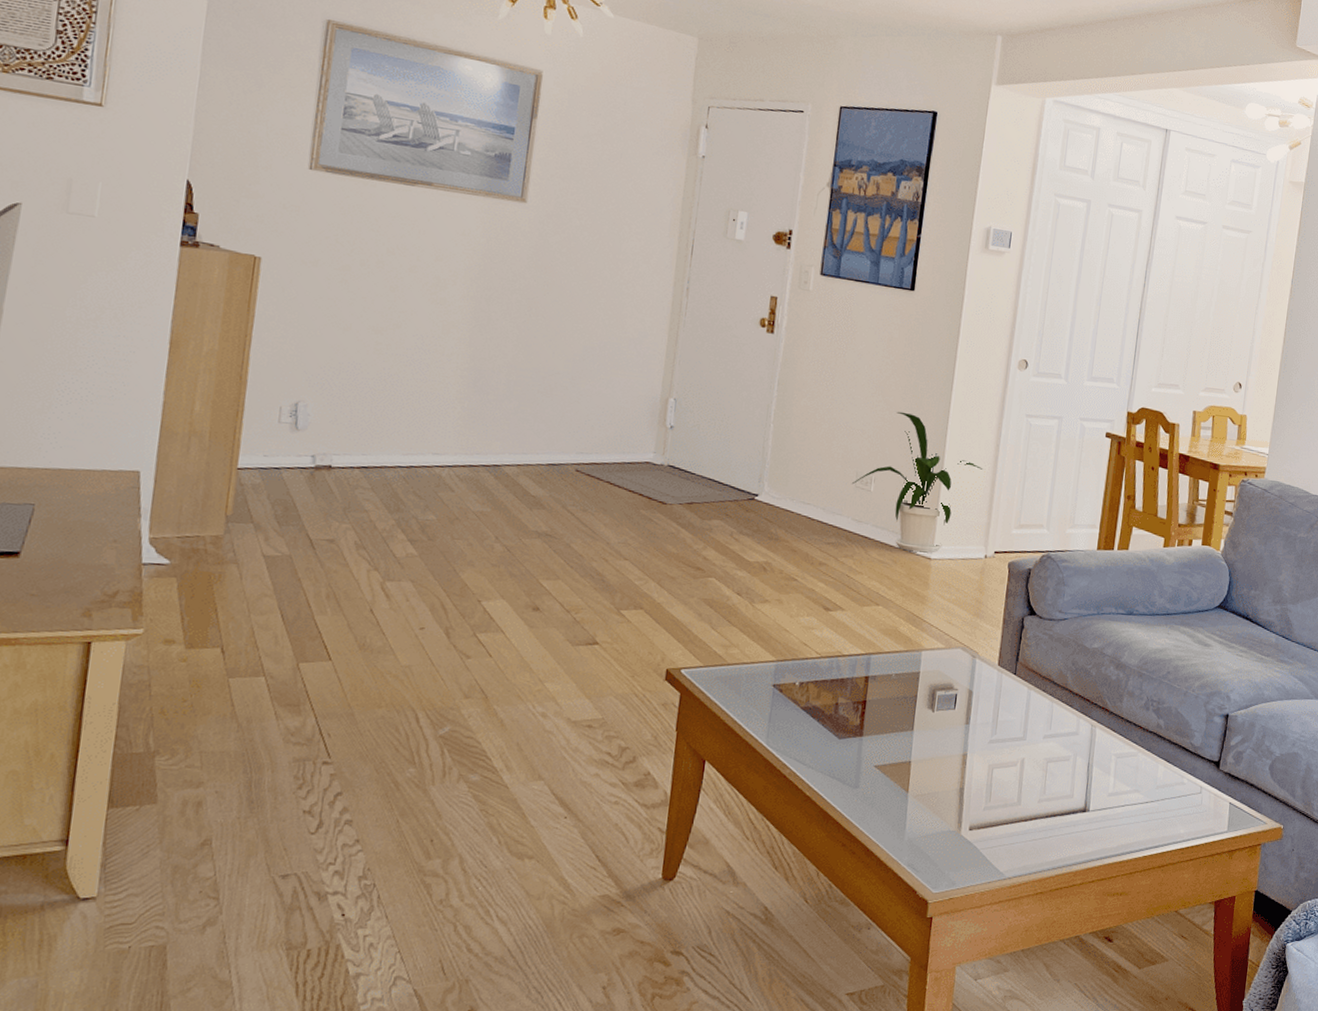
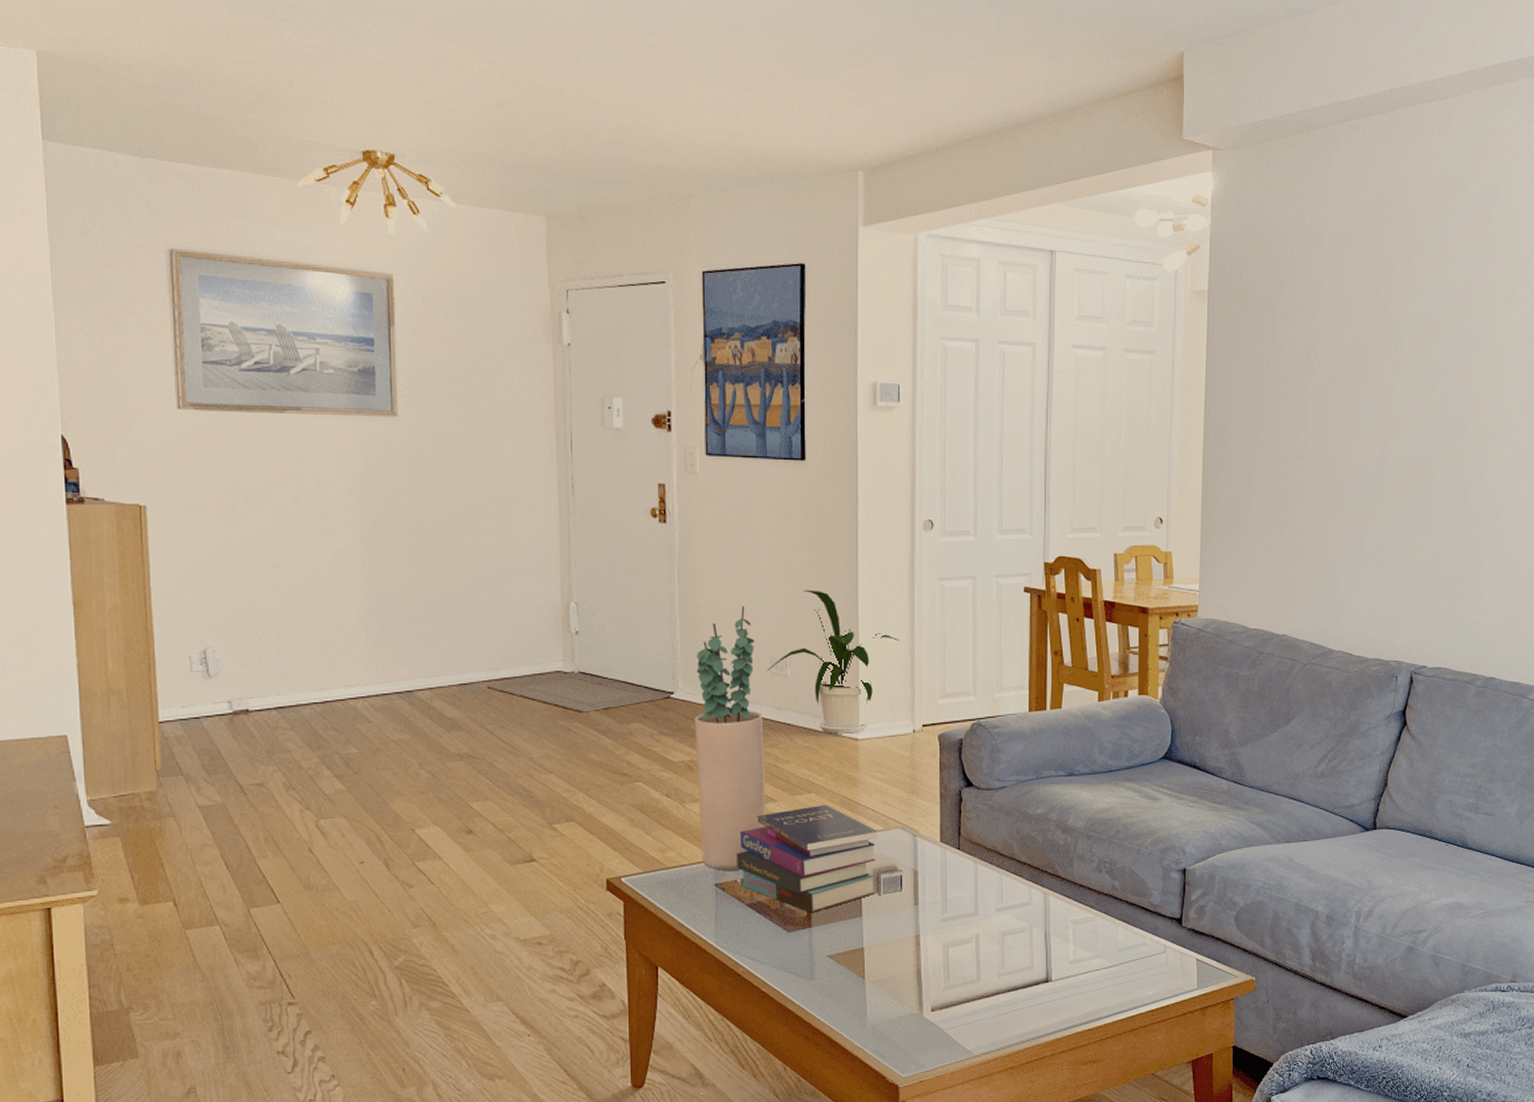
vase: none [763,420,844,673] -> present [694,606,766,870]
books: none [797,617,940,722] -> present [737,804,879,913]

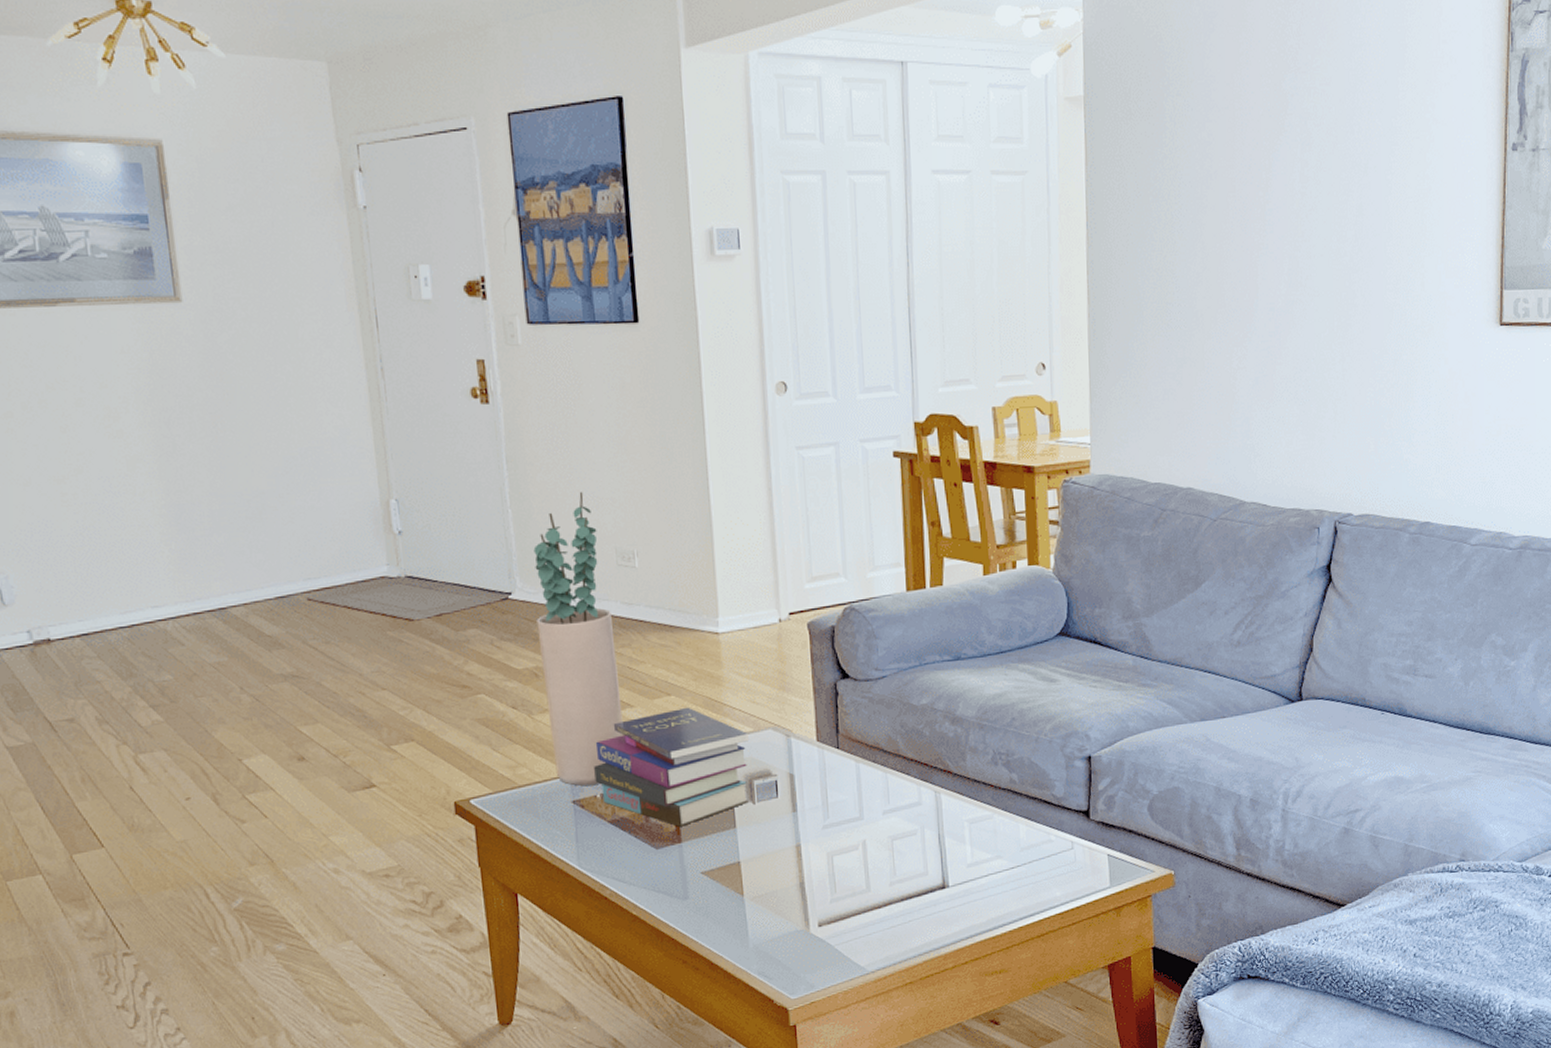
house plant: present [767,589,900,734] -> none [613,469,758,629]

